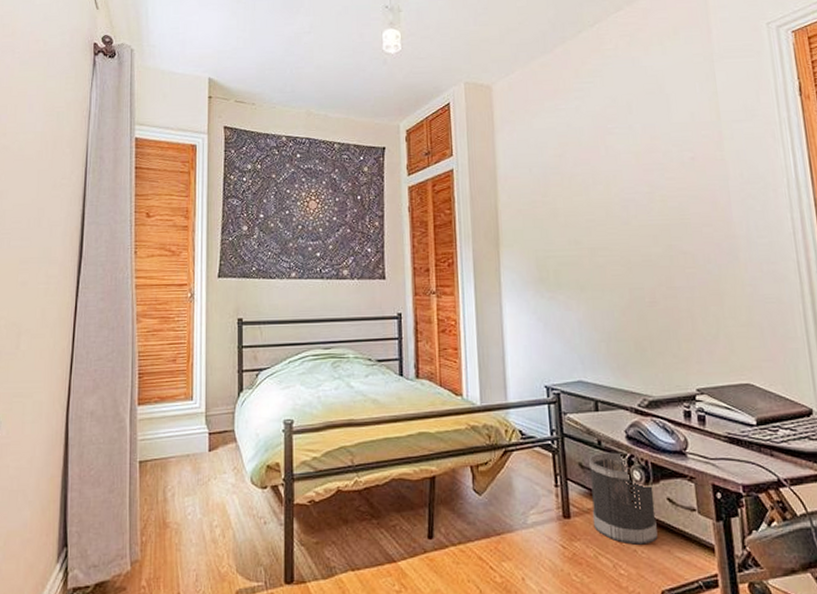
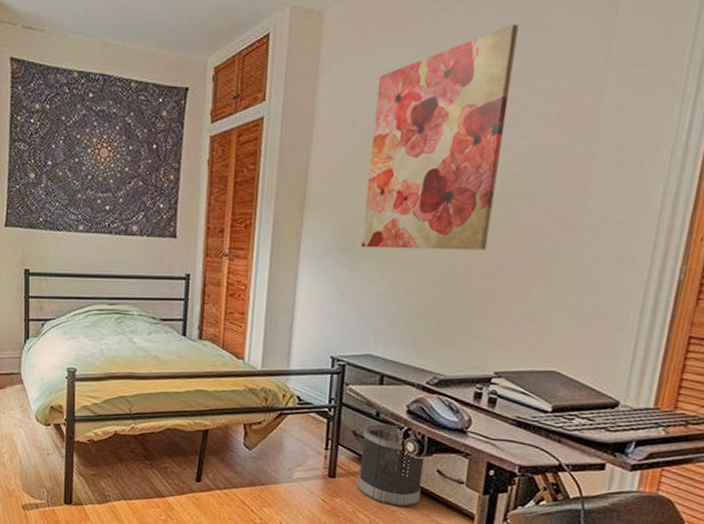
wall art: none [544,92,663,279] -> present [361,23,519,250]

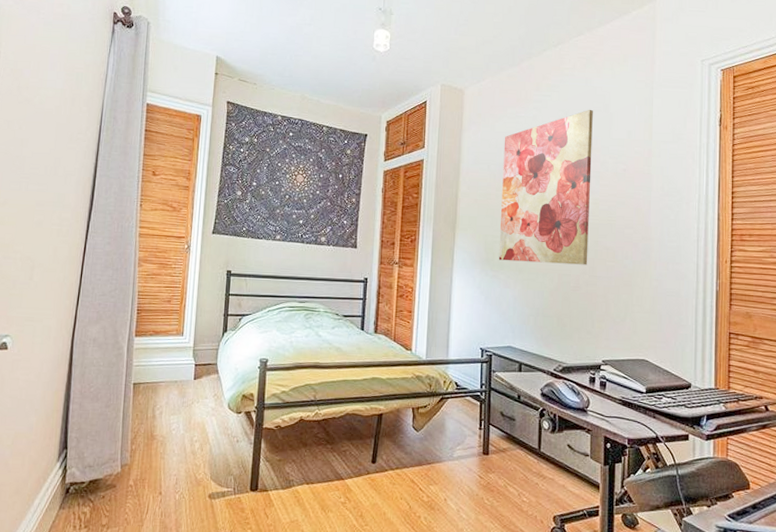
wastebasket: present [357,423,425,507] -> none [506,405,557,479]

